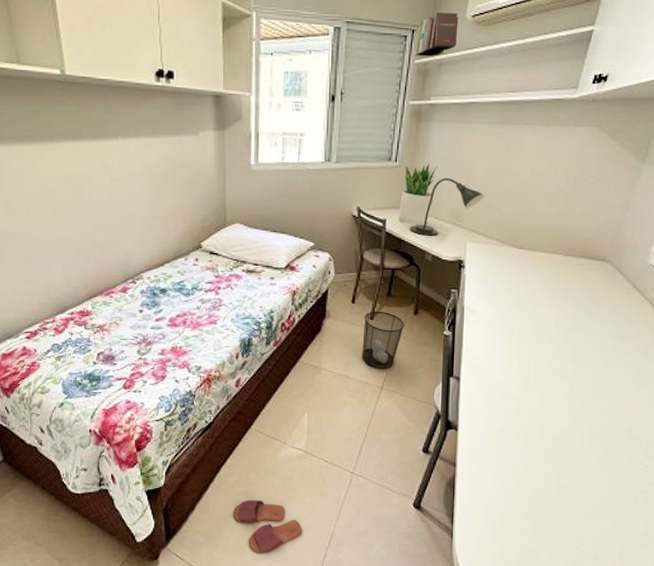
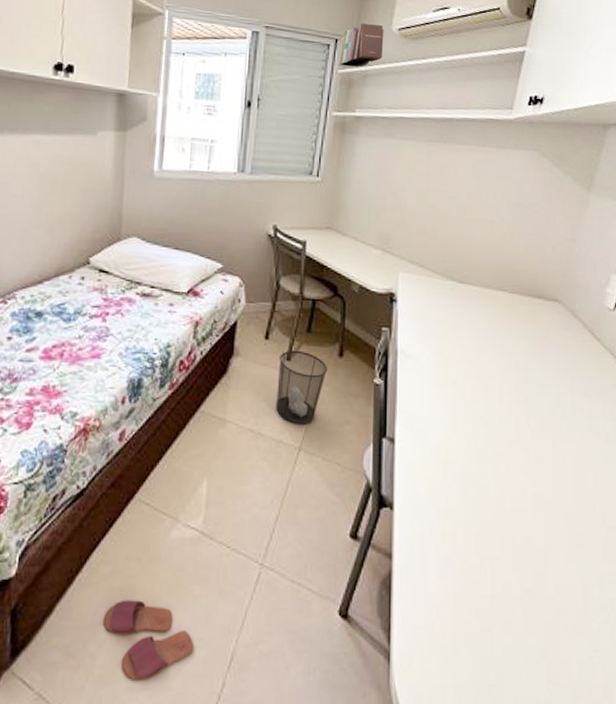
planter: present [398,164,437,225] -> none [320,181,363,250]
desk lamp: present [410,177,485,236] -> none [333,196,418,263]

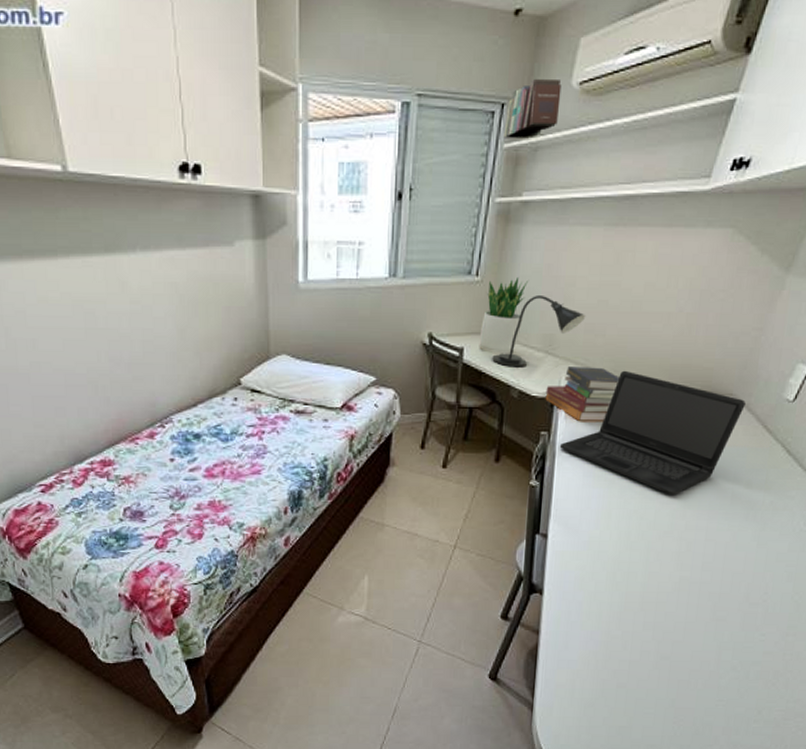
slippers: present [102,599,195,681] -> none [283,670,363,727]
waste bin: present [276,350,328,424] -> none [432,457,484,525]
planter: none [320,181,363,250] -> present [479,278,528,354]
desk lamp: none [333,196,418,263] -> present [492,294,586,367]
books: none [384,265,453,320] -> present [545,366,620,421]
laptop: none [401,271,571,401] -> present [559,370,746,496]

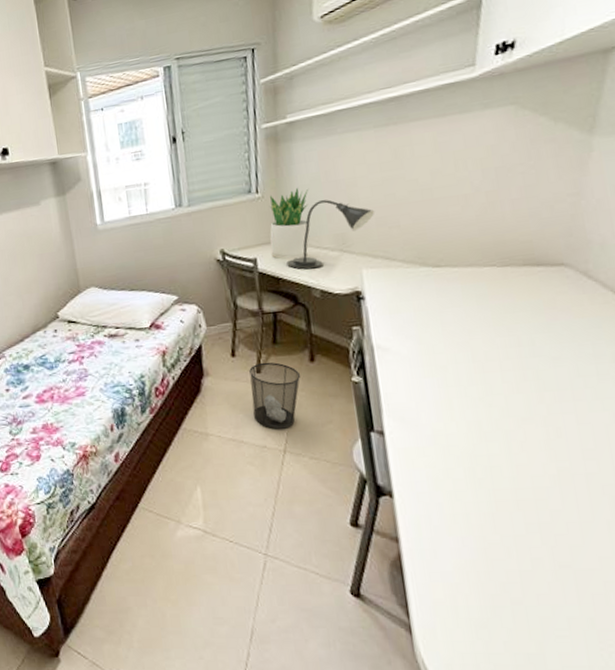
waste bin: none [432,457,484,525] -> present [249,362,301,429]
books: present [503,79,562,139] -> none [257,19,307,76]
books: present [545,366,620,421] -> none [348,257,427,312]
laptop: present [559,370,746,496] -> none [376,256,584,378]

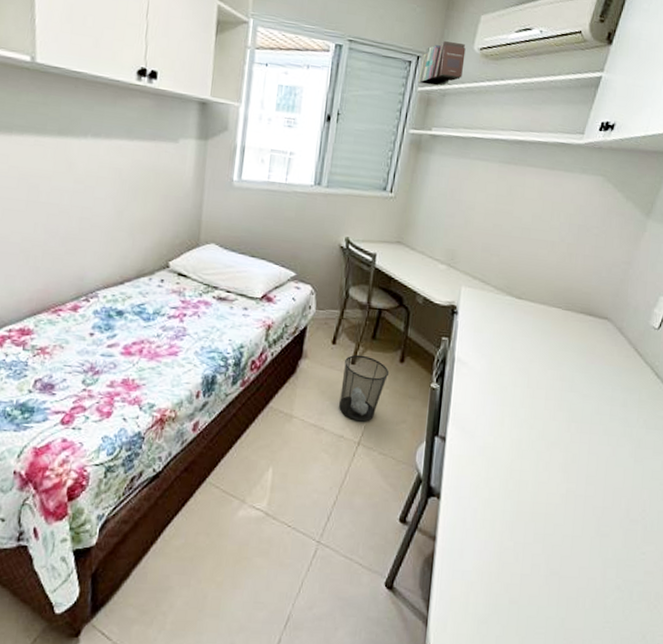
books: none [257,19,307,76] -> present [418,41,466,86]
planter: present [270,188,311,260] -> none [390,197,434,264]
desk lamp: present [286,199,375,270] -> none [401,214,484,277]

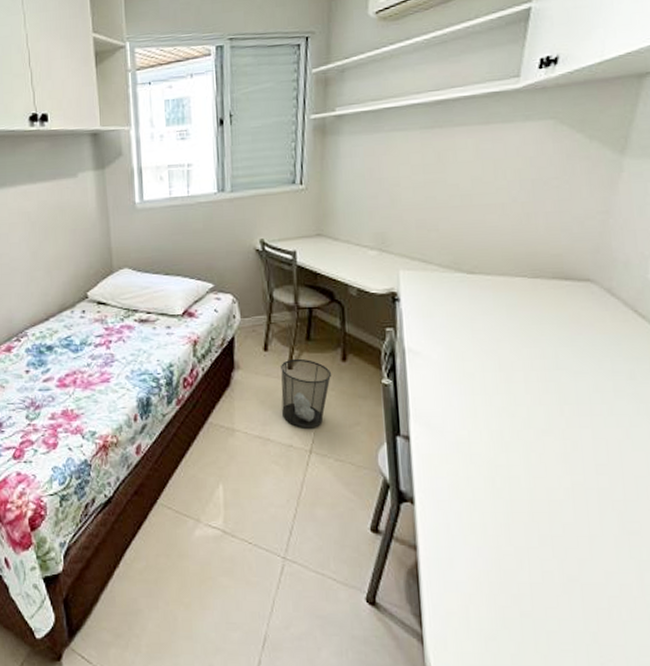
books: present [418,41,466,86] -> none [311,12,360,65]

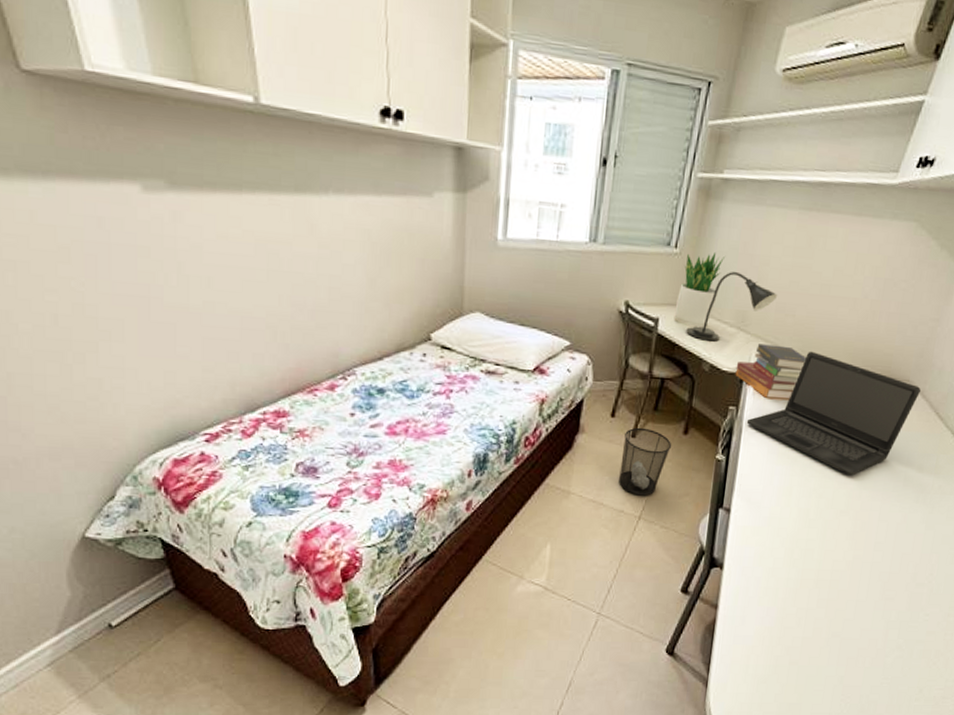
planter: none [310,183,352,255] -> present [674,253,725,328]
desk lamp: none [325,196,416,267] -> present [686,271,778,342]
books: none [385,261,462,315] -> present [735,344,807,399]
laptop: none [408,262,607,390] -> present [746,351,921,476]

